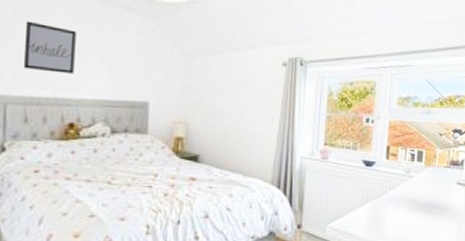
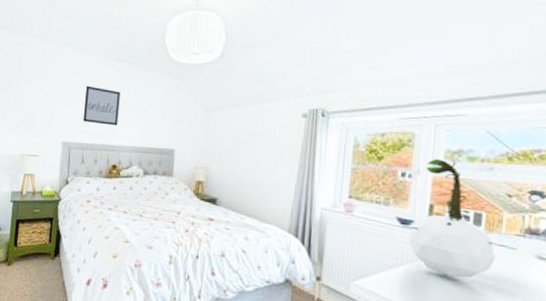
plant: none [366,104,445,209] -> present [401,158,517,279]

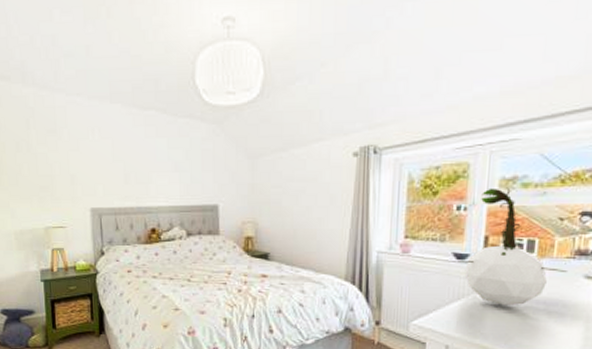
wall art: present [82,85,120,126] -> none [109,141,152,185]

